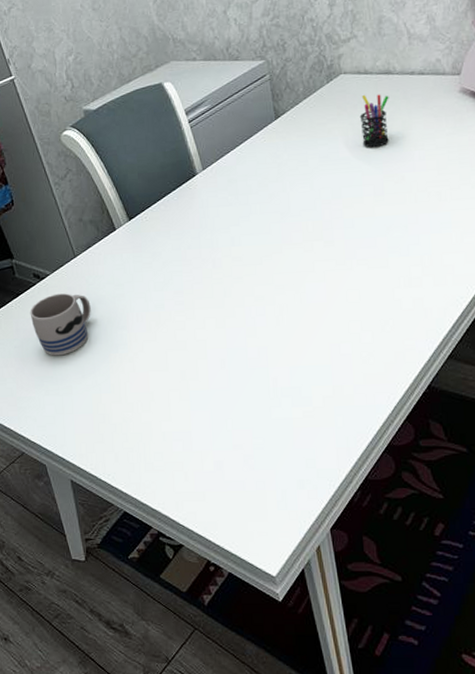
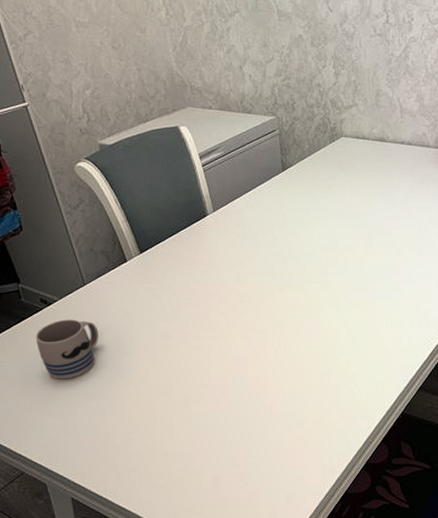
pen holder: present [359,94,389,148] -> none [356,157,382,205]

